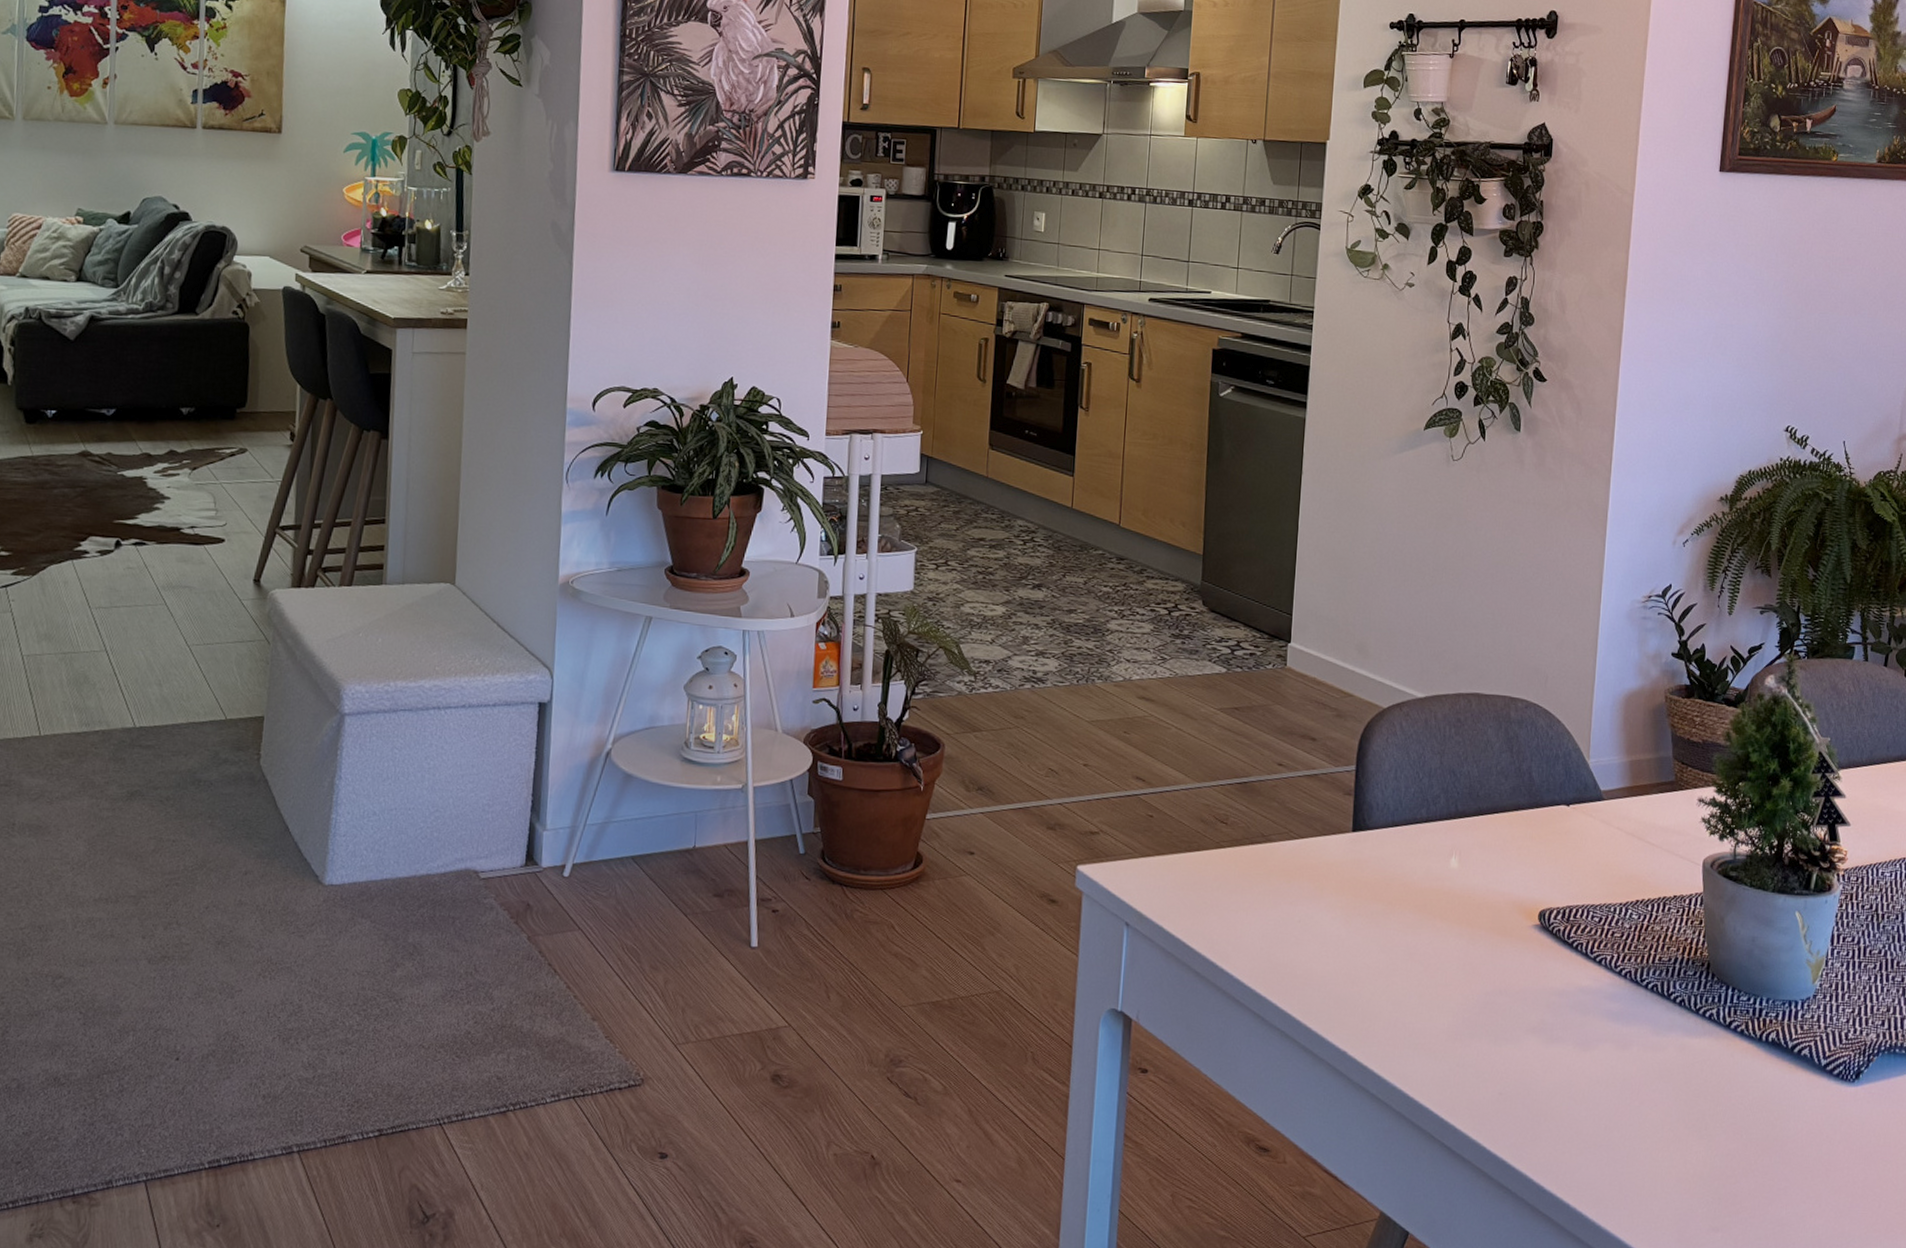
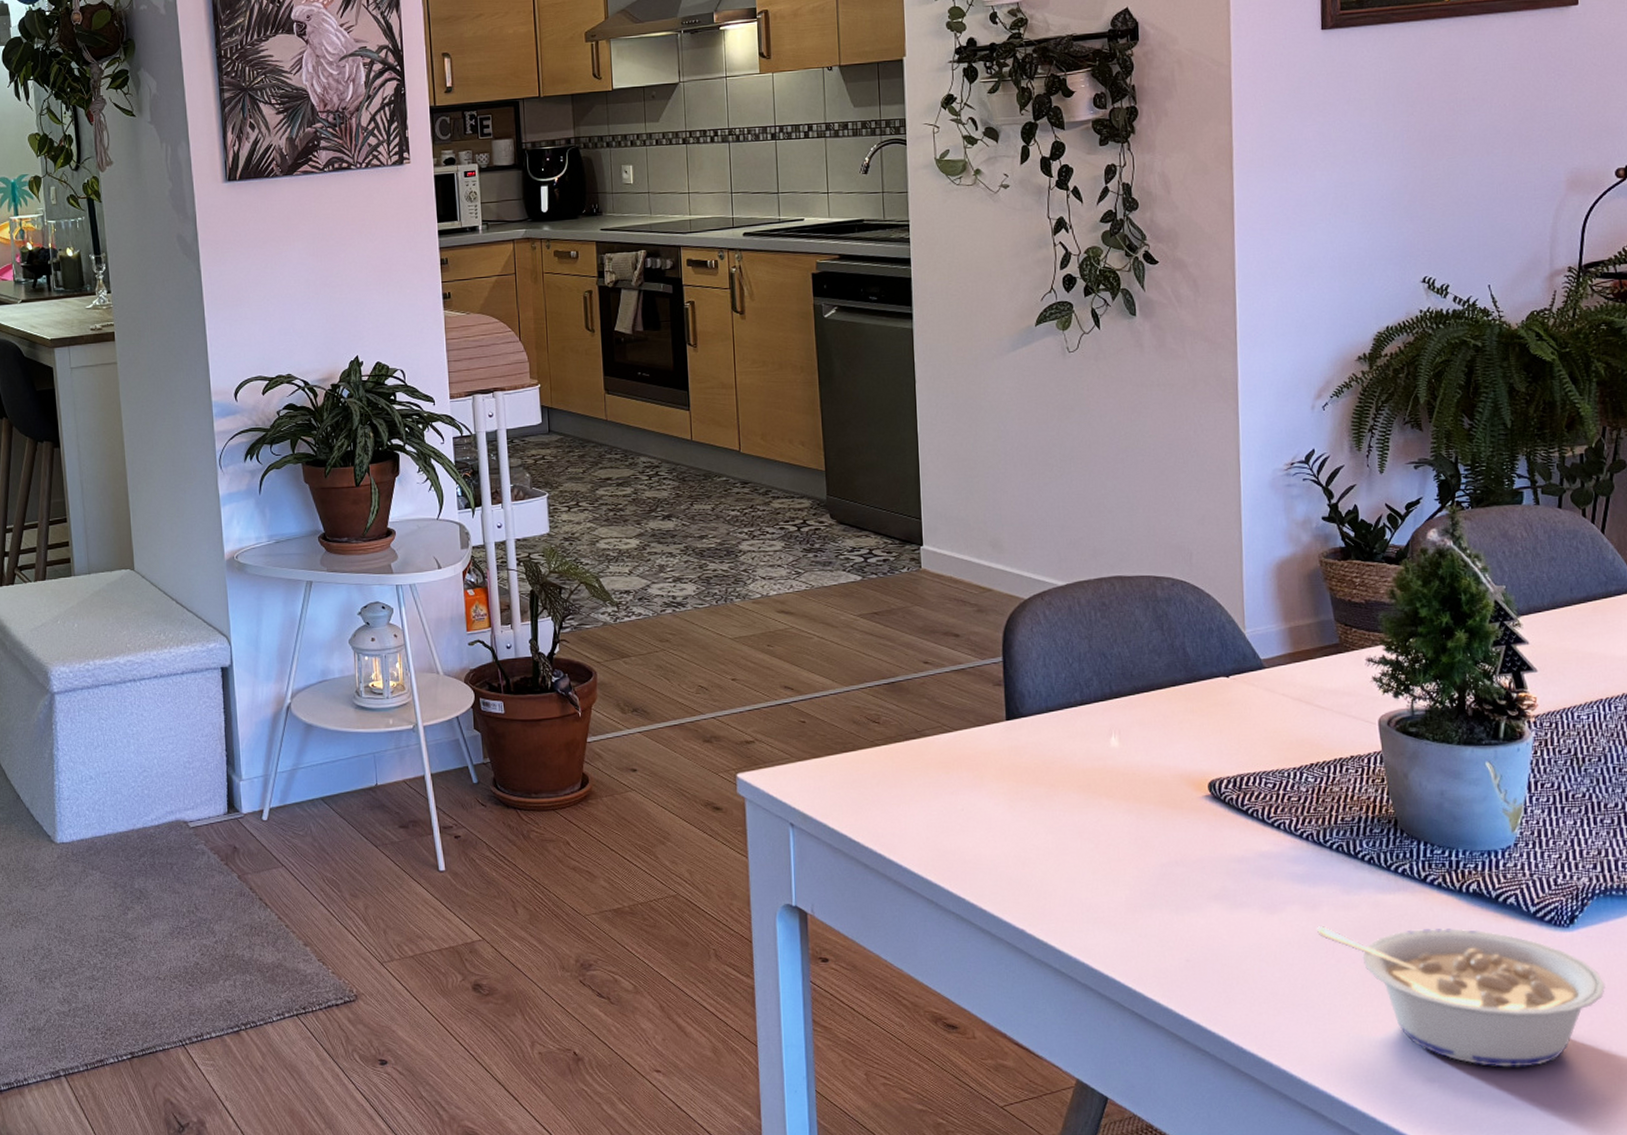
legume: none [1624,1066,1881,1221] -> present [1316,926,1605,1068]

